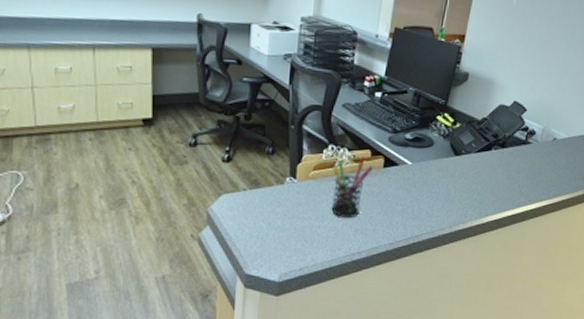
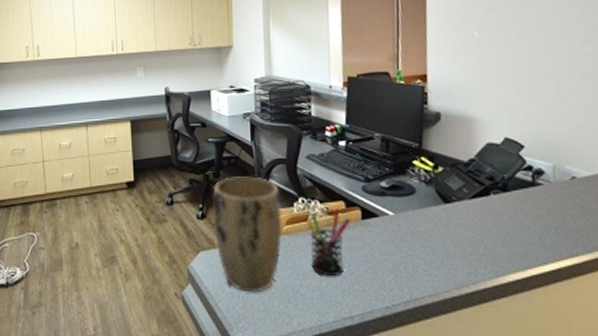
plant pot: none [239,120,312,233] -> present [213,176,283,293]

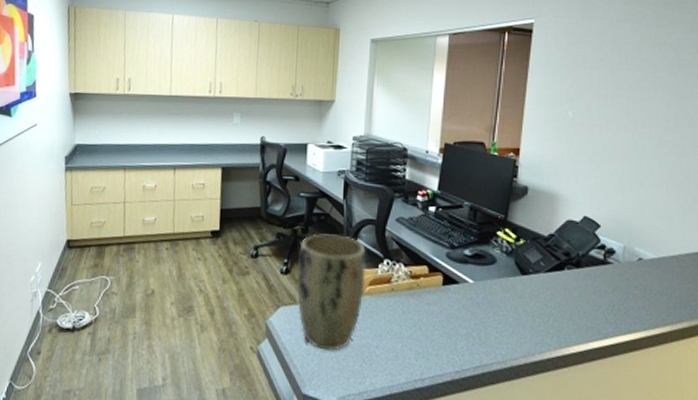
pen holder: present [306,209,351,277] -> none [389,273,432,340]

